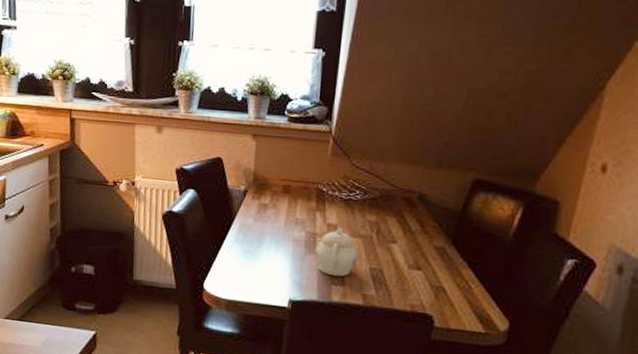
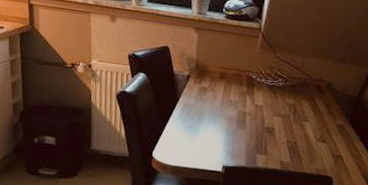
teapot: present [314,227,359,277] -> none [244,108,279,148]

